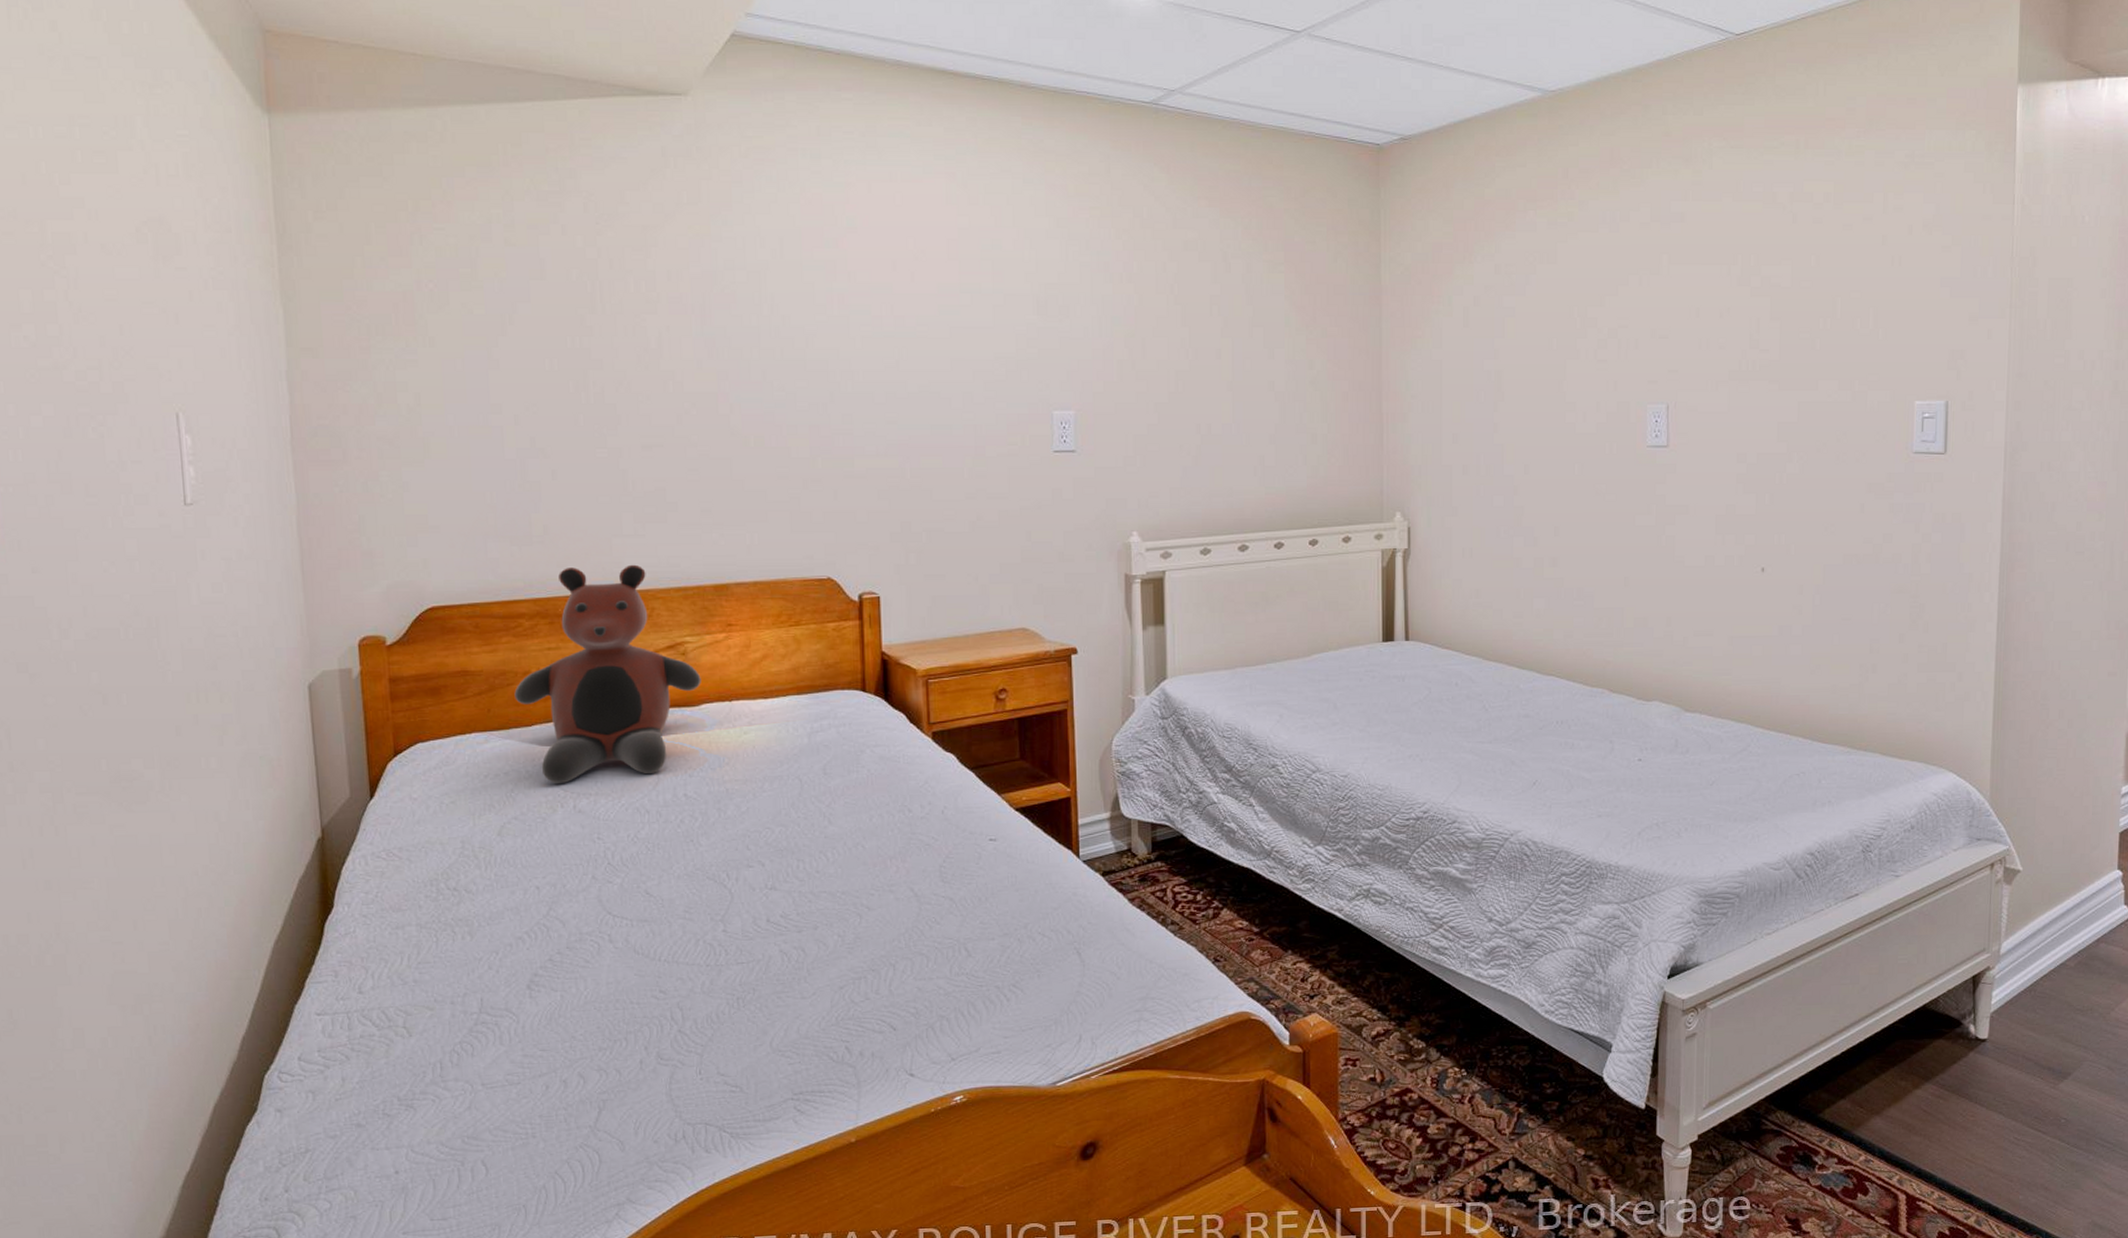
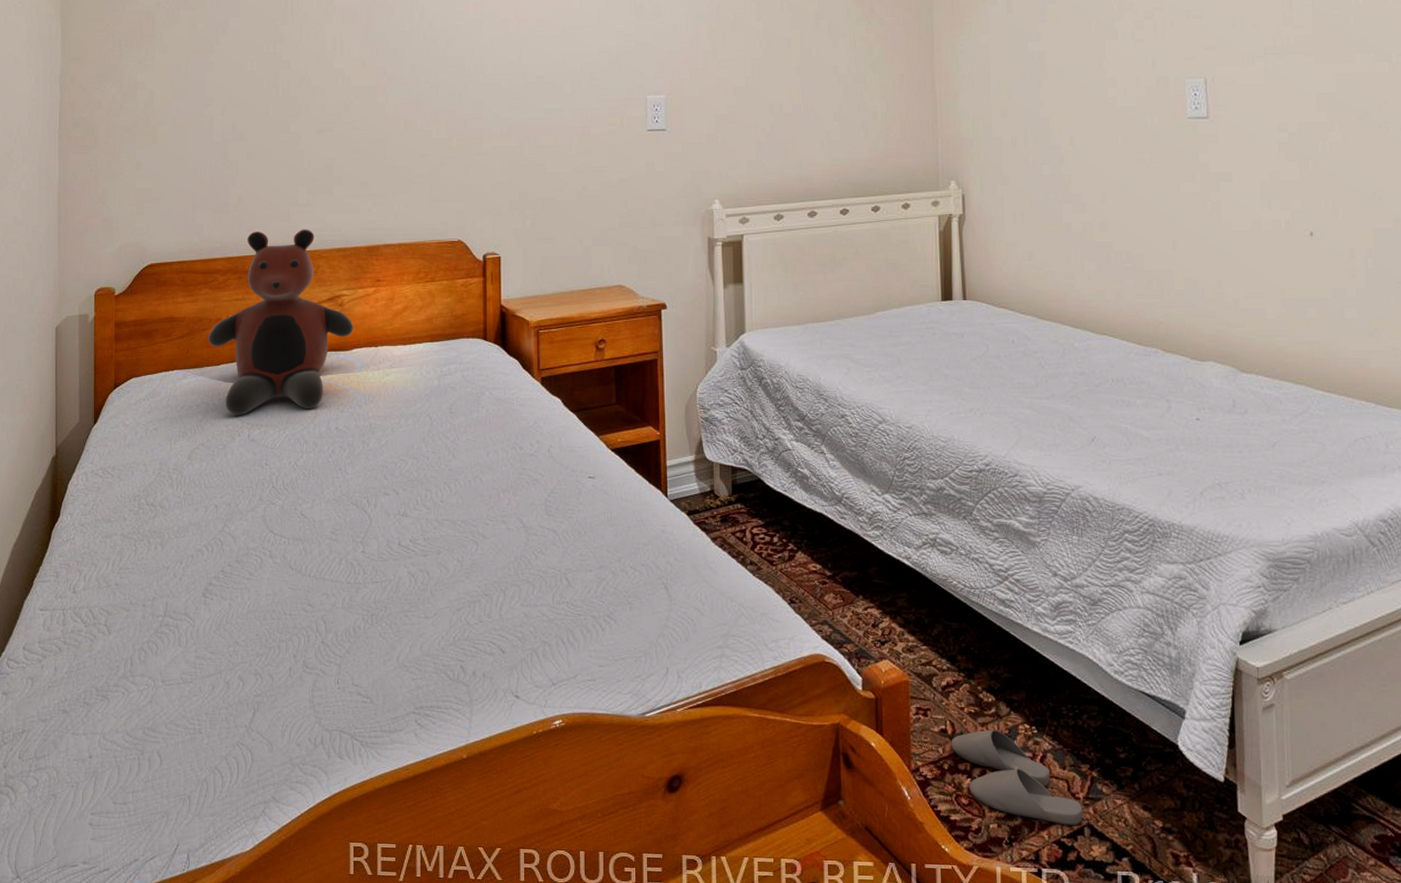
slippers: none [1379,1074,1509,1160] -> present [951,729,1084,825]

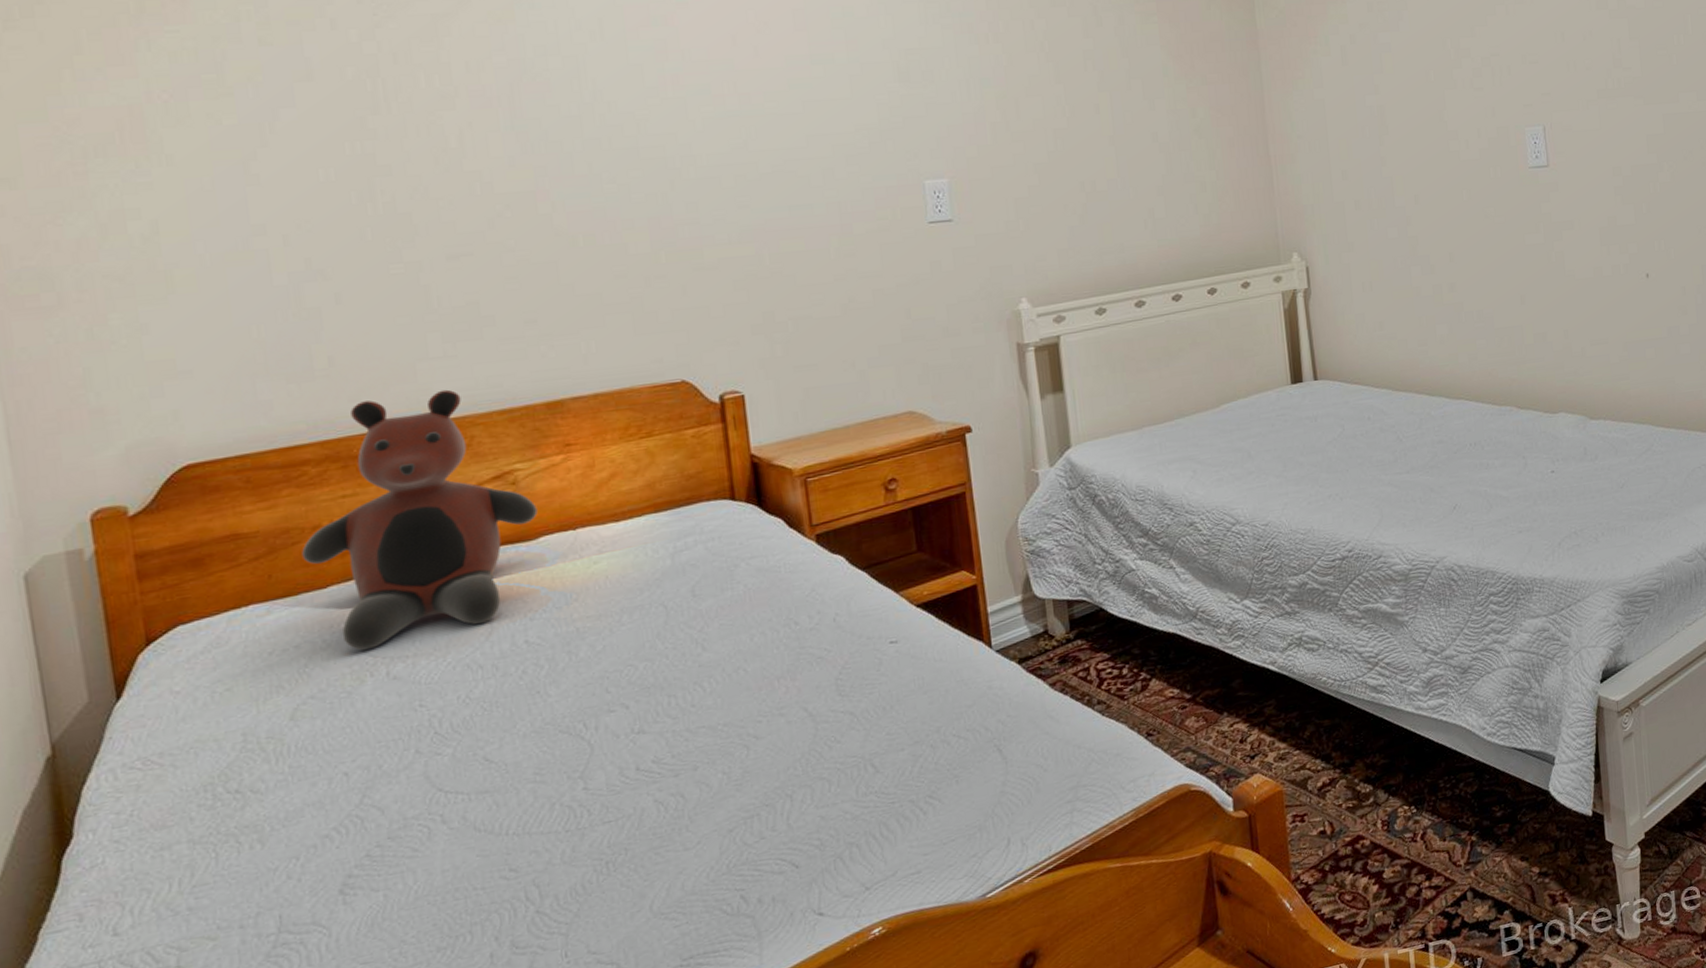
slippers: present [951,729,1084,825] -> none [1330,818,1466,899]

